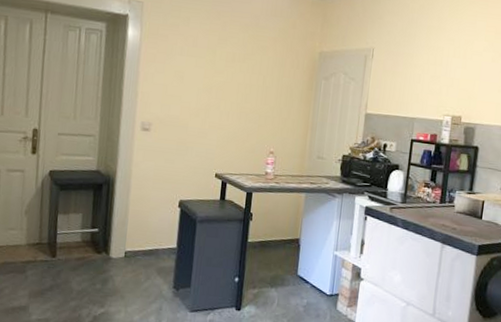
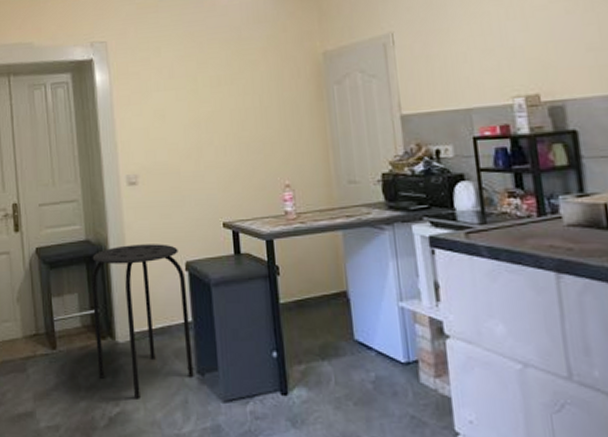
stool: none [90,179,177,303] -> present [91,244,194,398]

